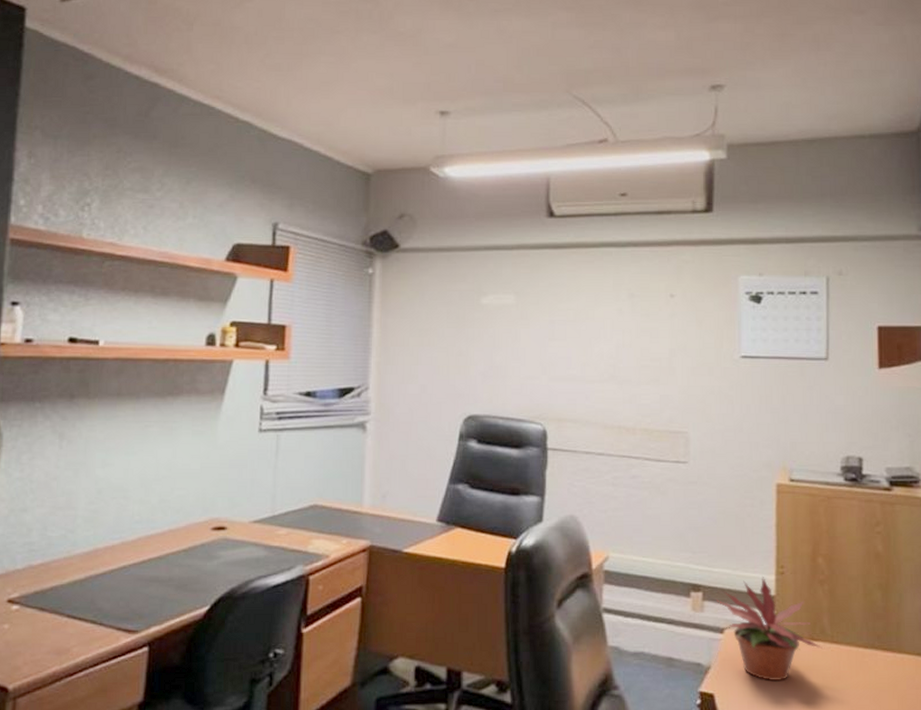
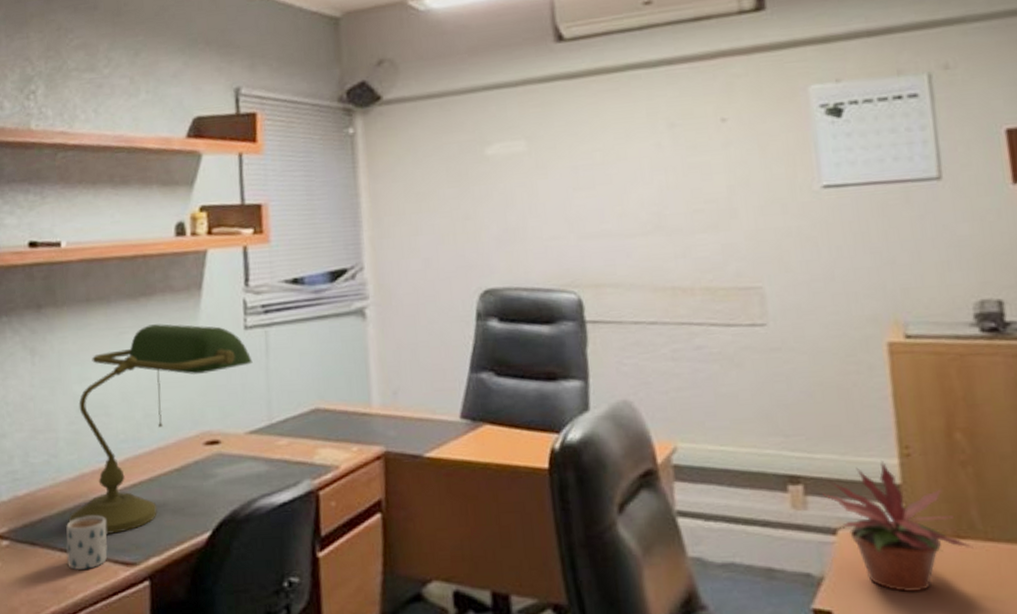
mug: none [72,587,114,634] -> present [66,515,108,570]
desk lamp: none [78,421,263,604] -> present [68,323,253,534]

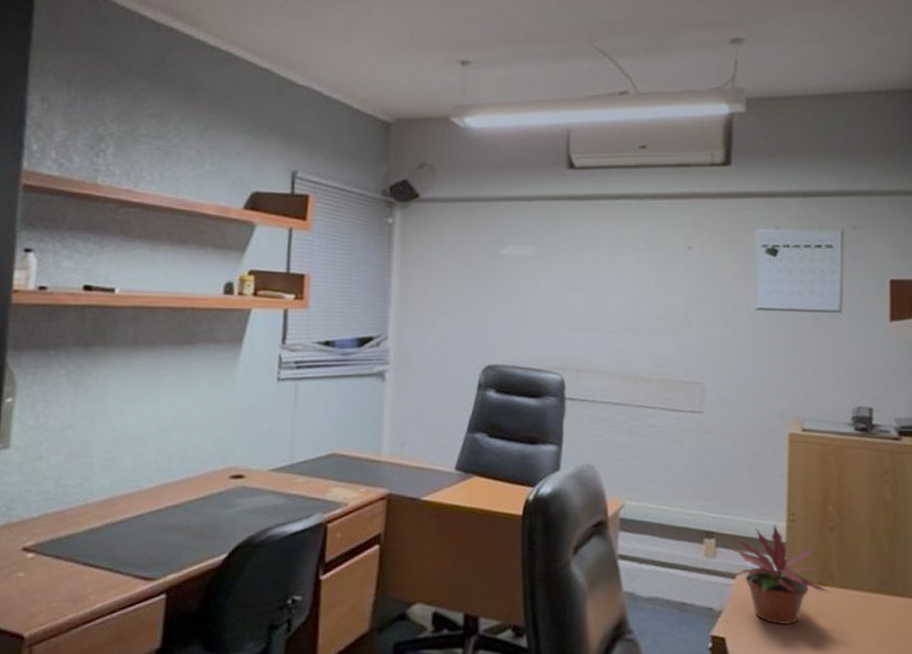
mug: present [66,515,108,570] -> none [88,535,131,582]
desk lamp: present [68,323,253,534] -> none [94,370,282,552]

